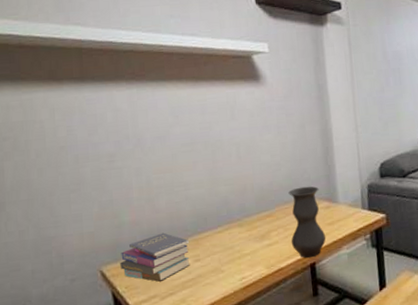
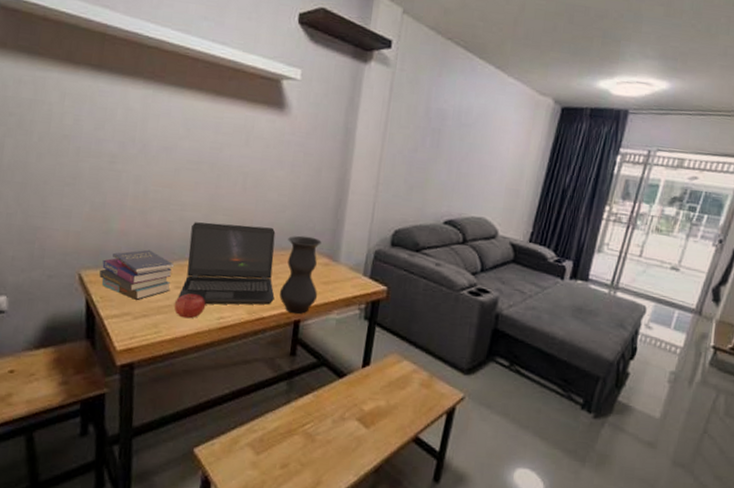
fruit: none [196,262,227,287] -> present [174,293,206,319]
laptop computer: none [198,187,288,270] -> present [177,222,276,305]

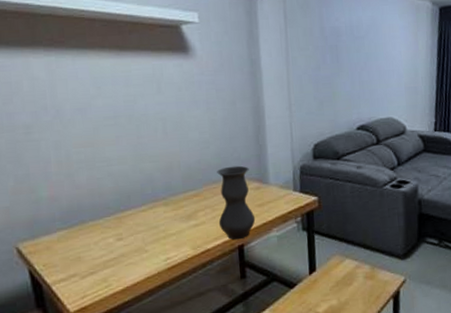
books: present [99,249,175,300] -> none [37,209,113,260]
fruit: present [174,293,206,319] -> none [119,241,151,267]
laptop computer: present [177,222,276,305] -> none [121,165,215,250]

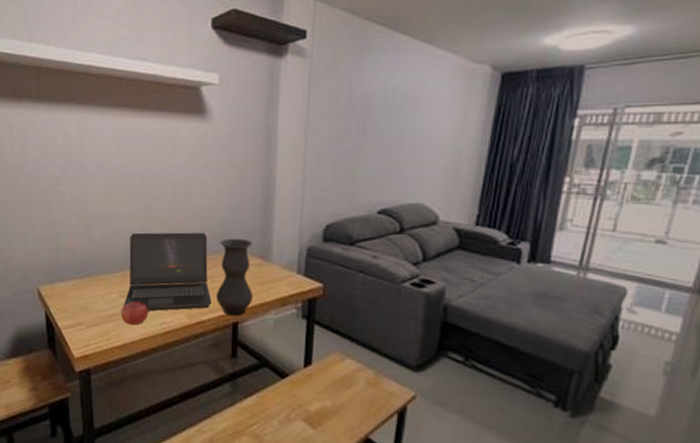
fruit: none [119,241,151,267] -> present [120,301,149,325]
laptop computer: none [121,165,215,250] -> present [123,232,212,311]

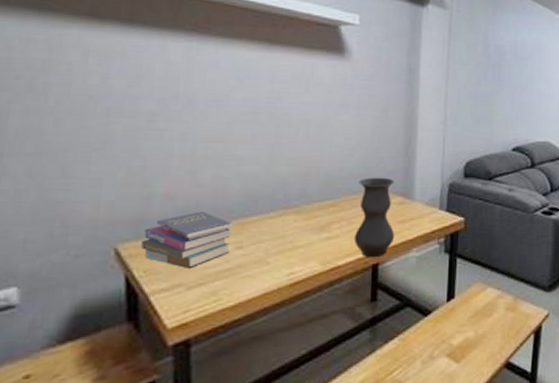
books: none [54,262,118,310] -> present [141,211,234,268]
fruit: present [120,301,149,325] -> none [235,252,273,280]
laptop computer: present [123,232,212,311] -> none [239,173,349,262]

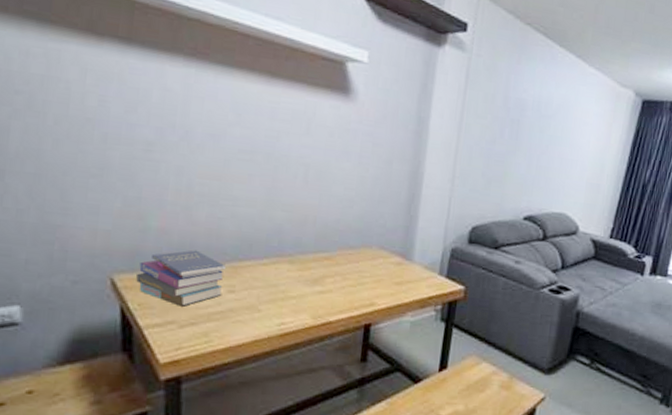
vase: present [353,177,395,257] -> none [347,233,394,317]

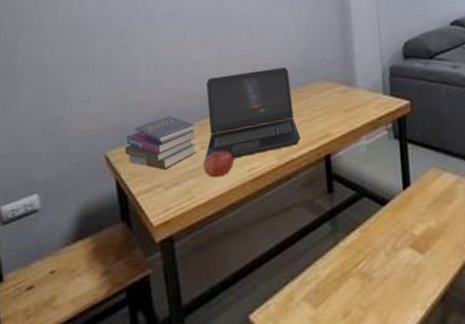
fruit: none [227,298,265,326] -> present [203,150,234,178]
laptop computer: none [231,218,342,310] -> present [205,67,301,159]

